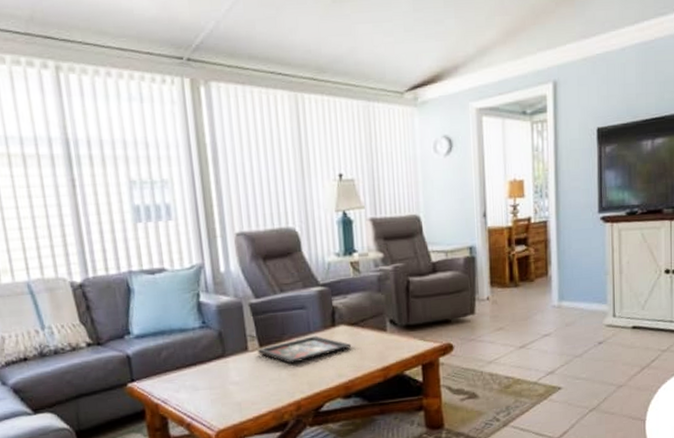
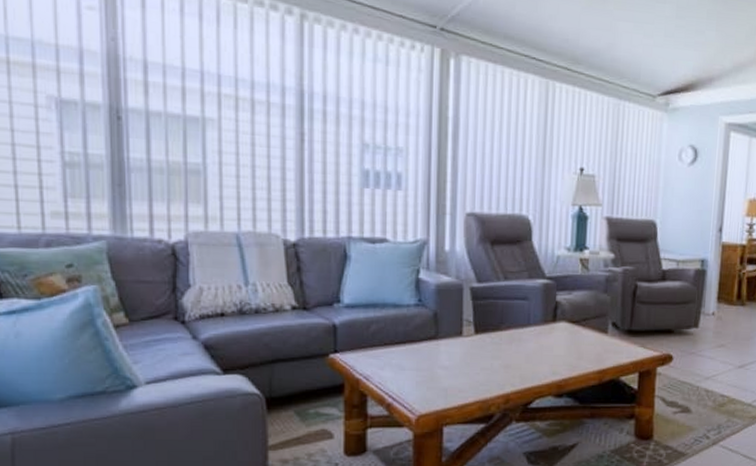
decorative tray: present [257,335,352,364] -> none [472,329,570,355]

